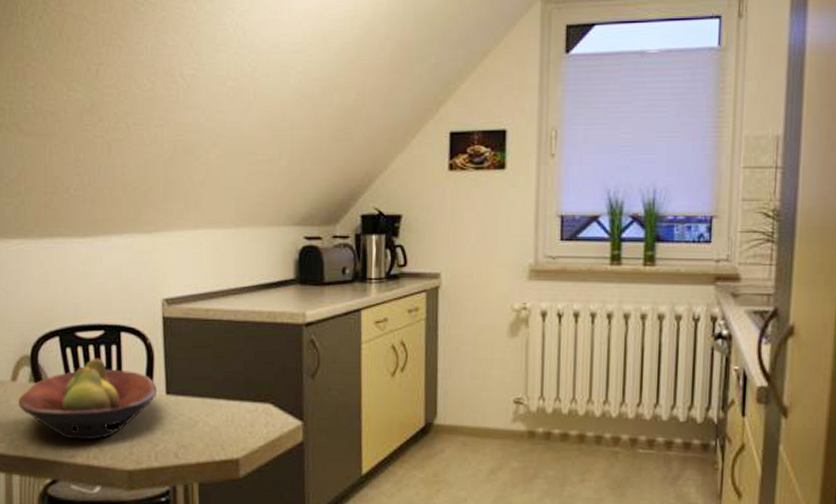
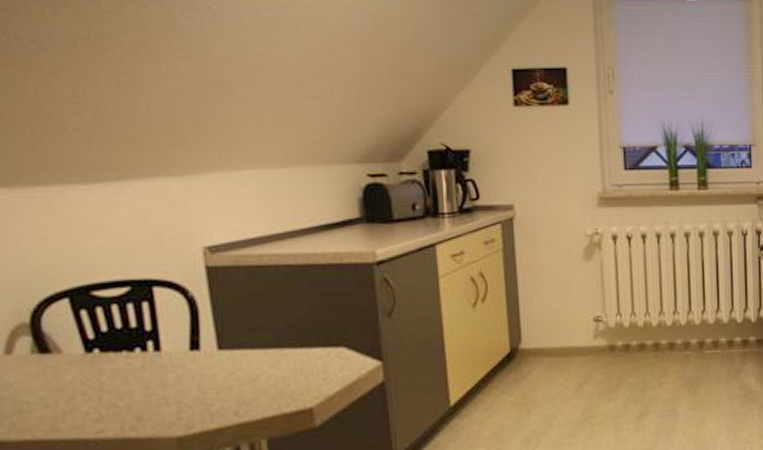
fruit bowl: present [18,358,158,440] -> none [17,318,207,413]

